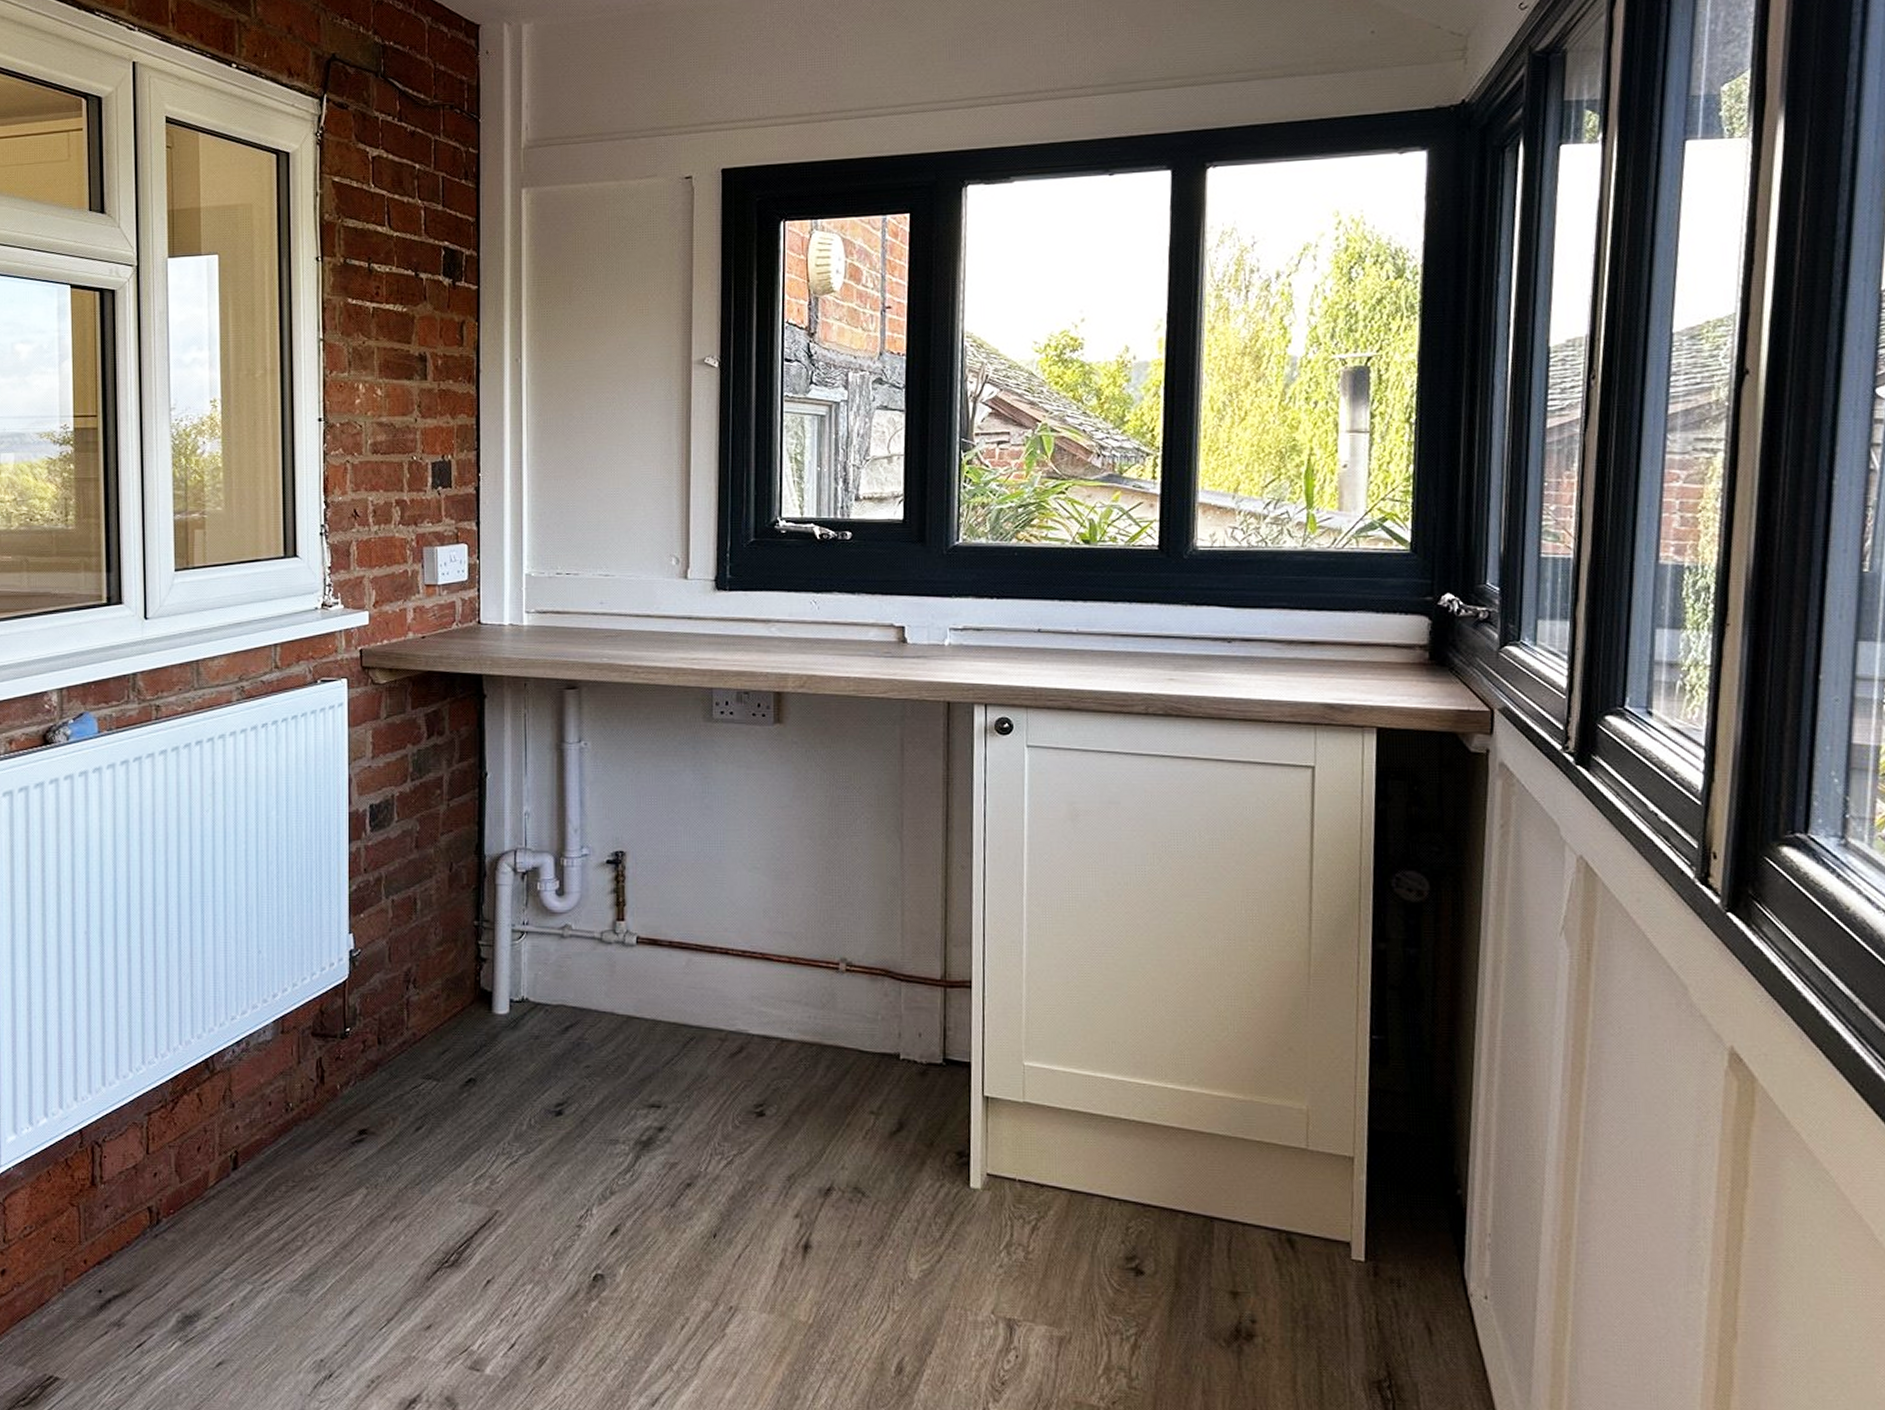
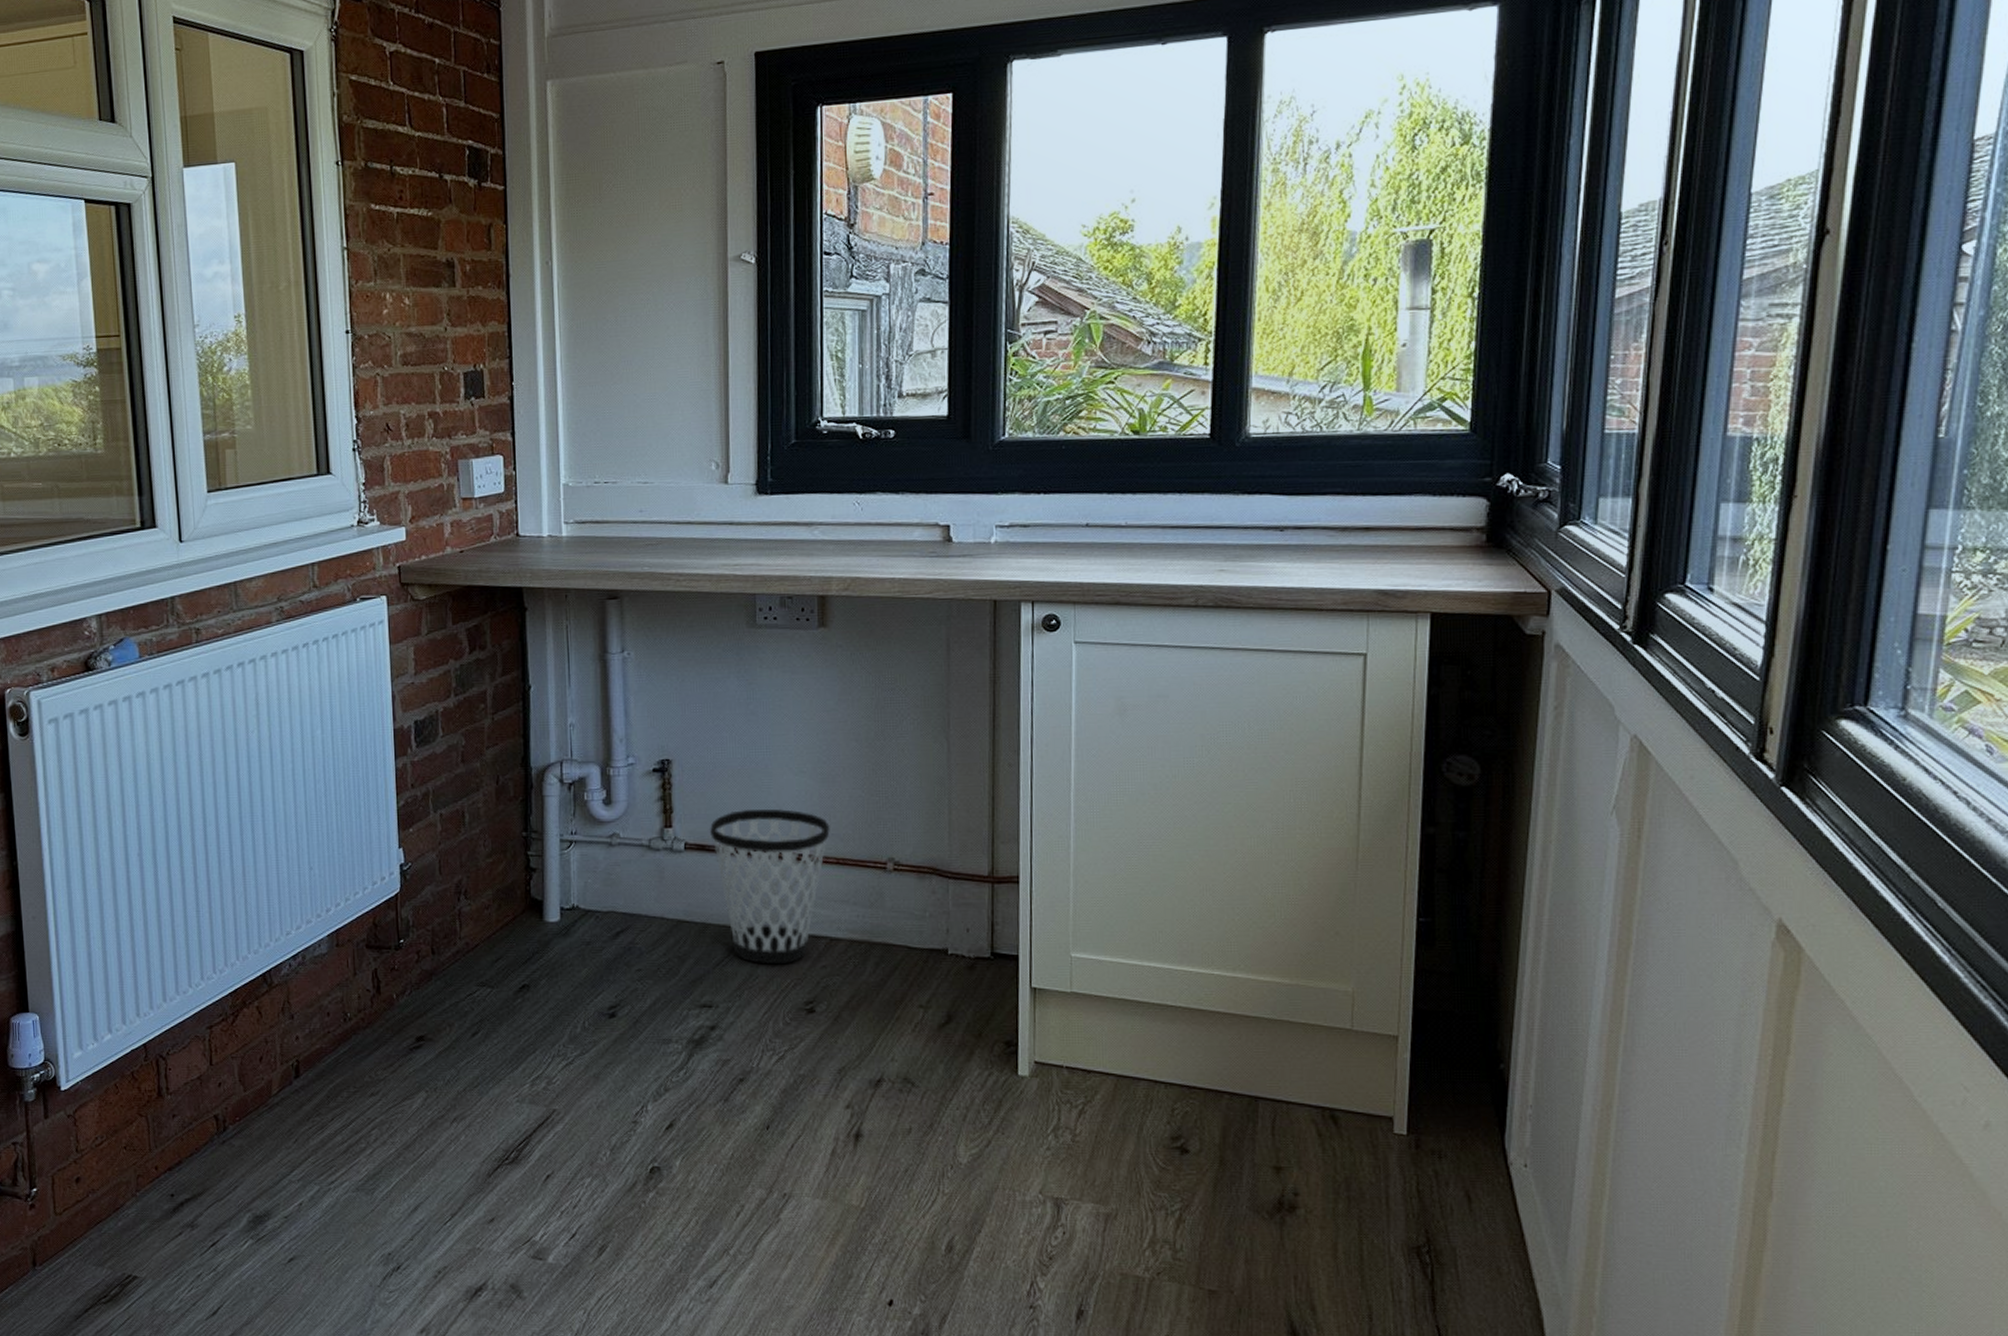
wastebasket: none [662,905,783,1064] -> present [710,809,830,963]

